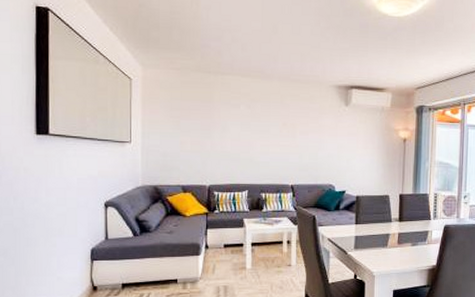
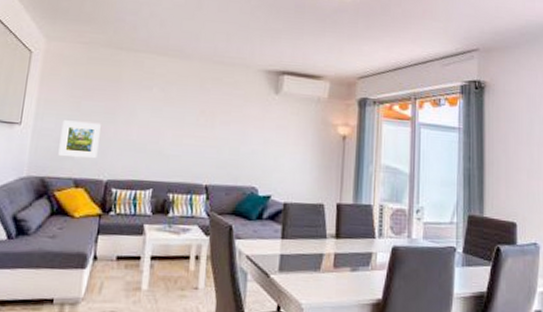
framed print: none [166,137,199,169] -> present [58,120,101,159]

